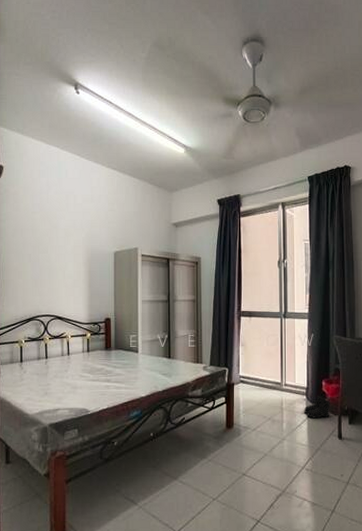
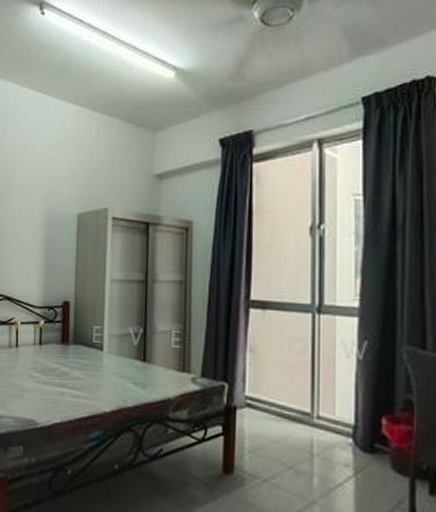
boots: present [303,395,331,419] -> none [348,439,397,478]

